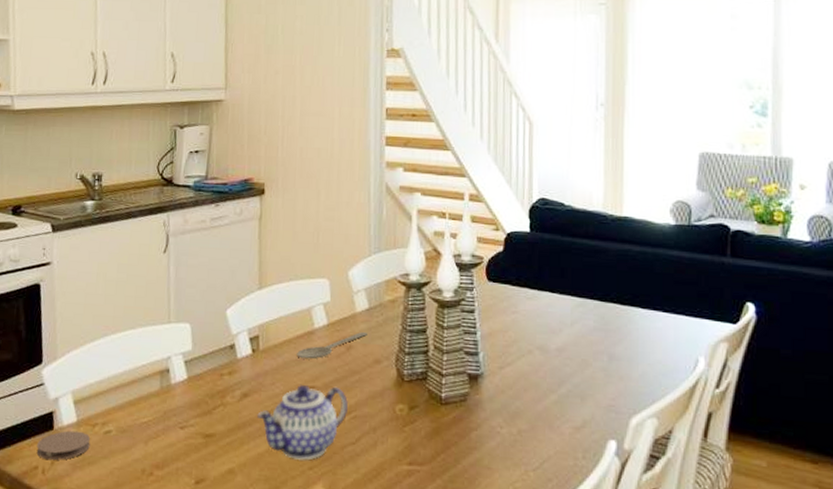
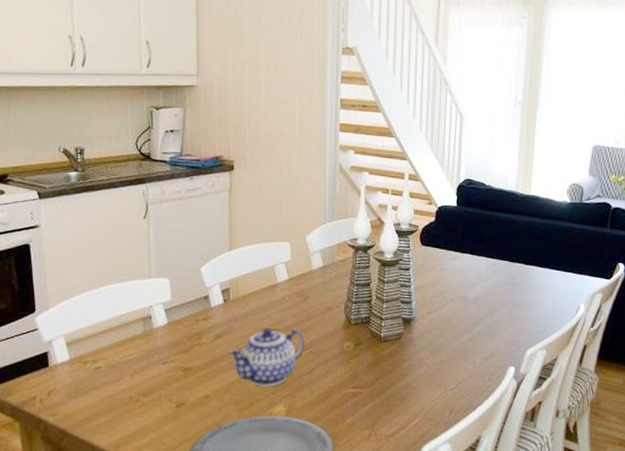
coaster: present [36,430,90,461] -> none [34,367,83,392]
wooden spoon: present [297,332,367,360] -> none [262,286,322,308]

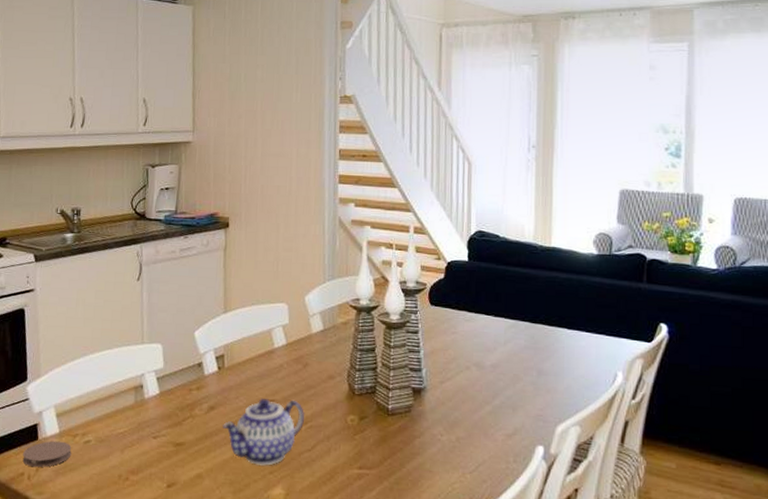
coaster: none [34,367,83,392] -> present [22,440,72,468]

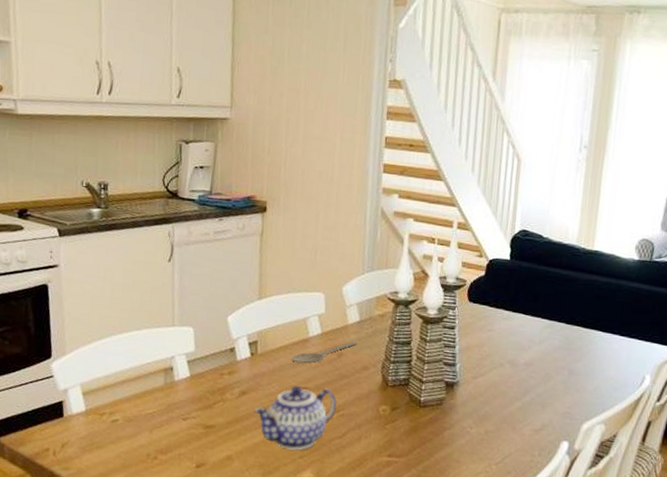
coaster: present [22,440,72,468] -> none [47,418,98,444]
wooden spoon: none [258,351,322,376] -> present [292,342,357,364]

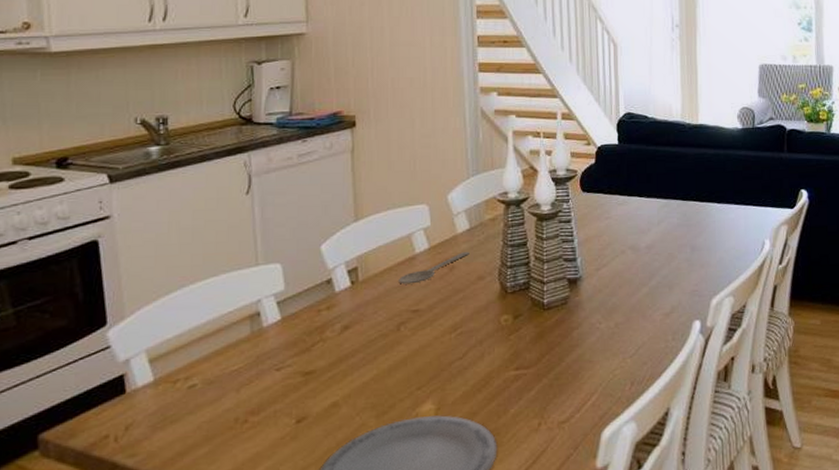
teapot: present [254,385,337,450] -> none [360,307,453,383]

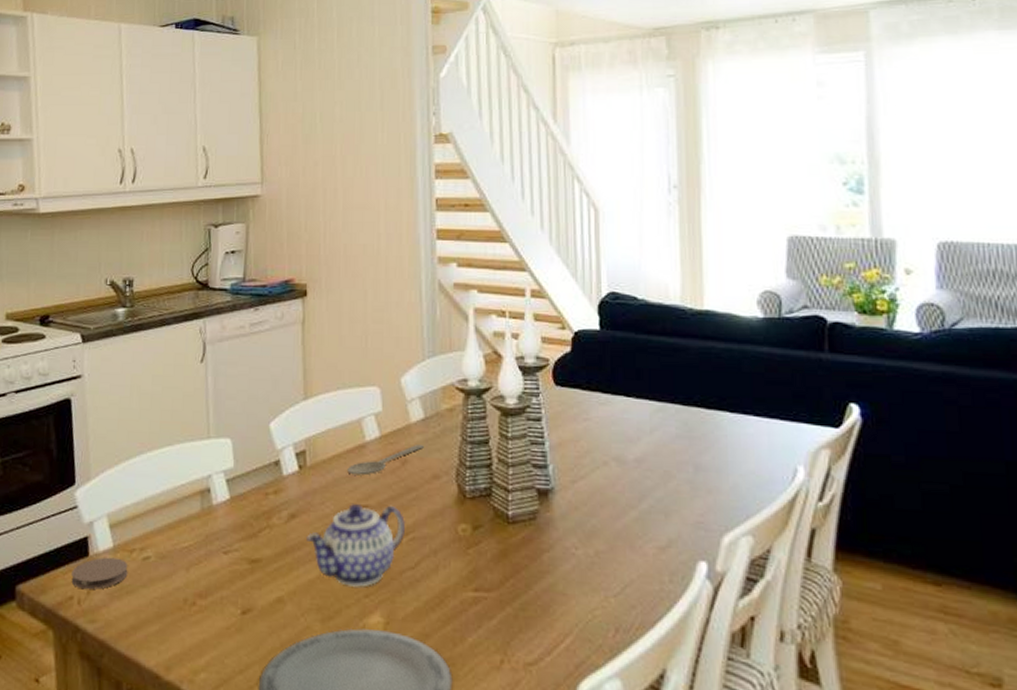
coaster: none [106,390,172,427] -> present [71,557,128,590]
teapot: none [360,307,453,383] -> present [306,502,405,587]

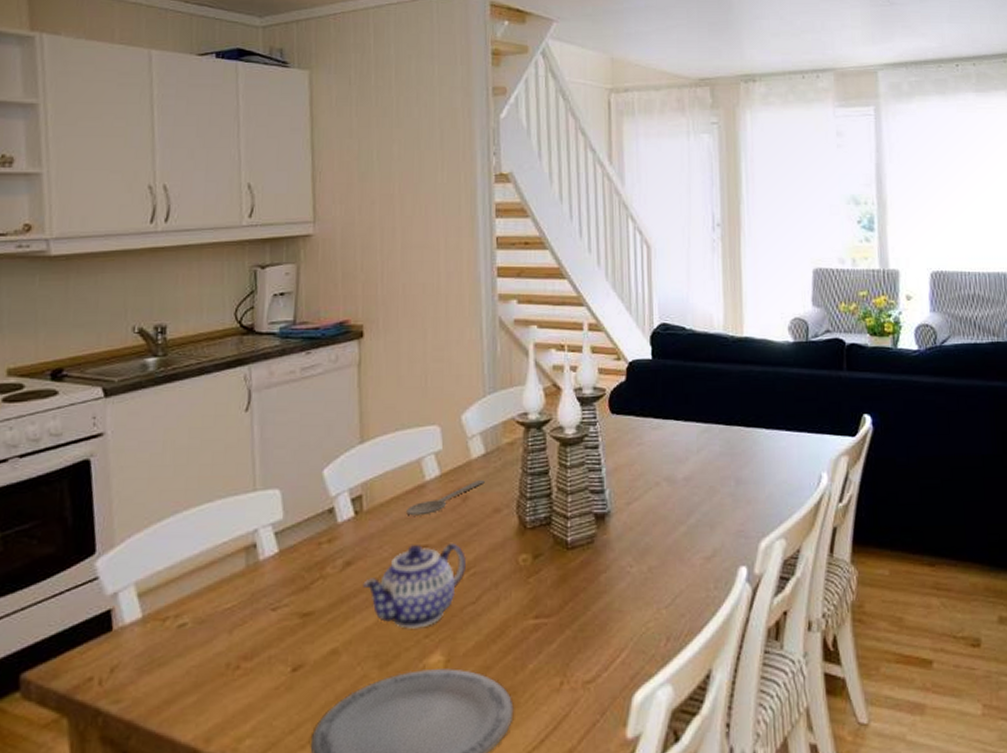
coaster: present [71,557,128,590] -> none [90,628,160,668]

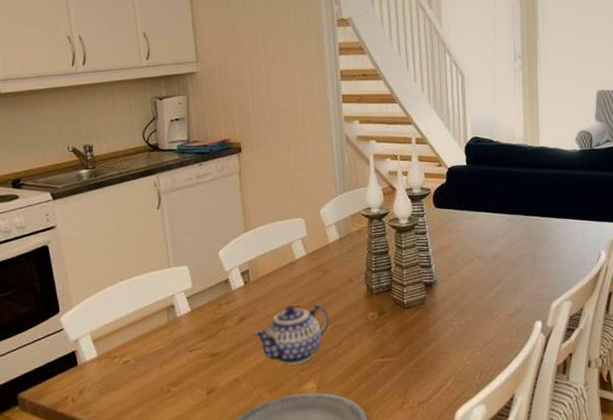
wooden spoon: present [406,480,485,516] -> none [282,259,340,285]

